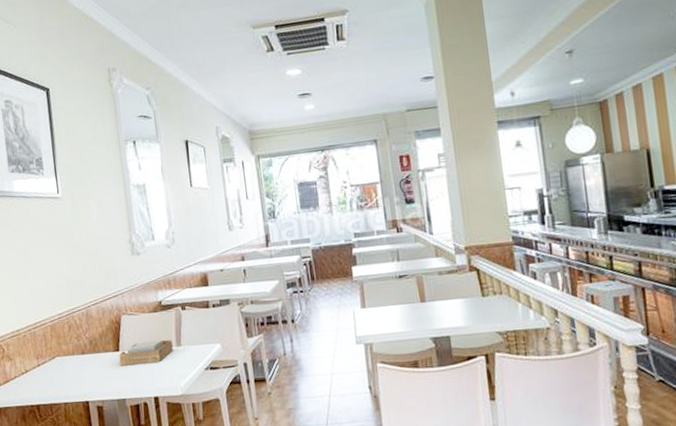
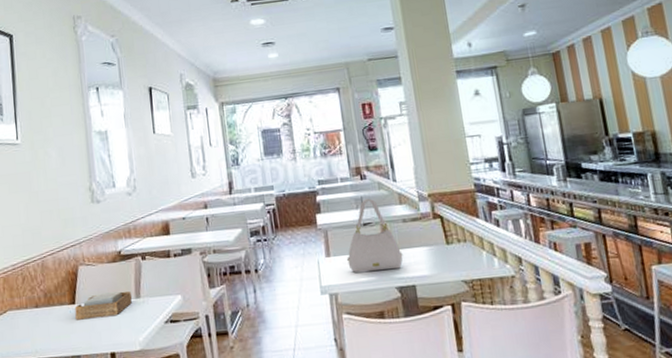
handbag: none [382,251,438,323] -> present [347,198,403,273]

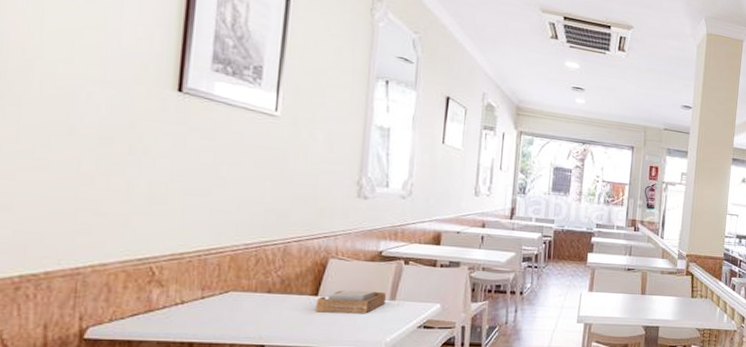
handbag: present [347,198,403,273] -> none [606,248,655,311]

